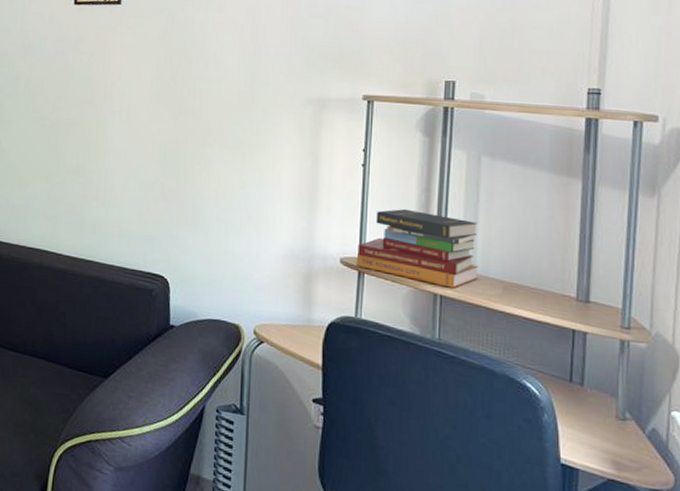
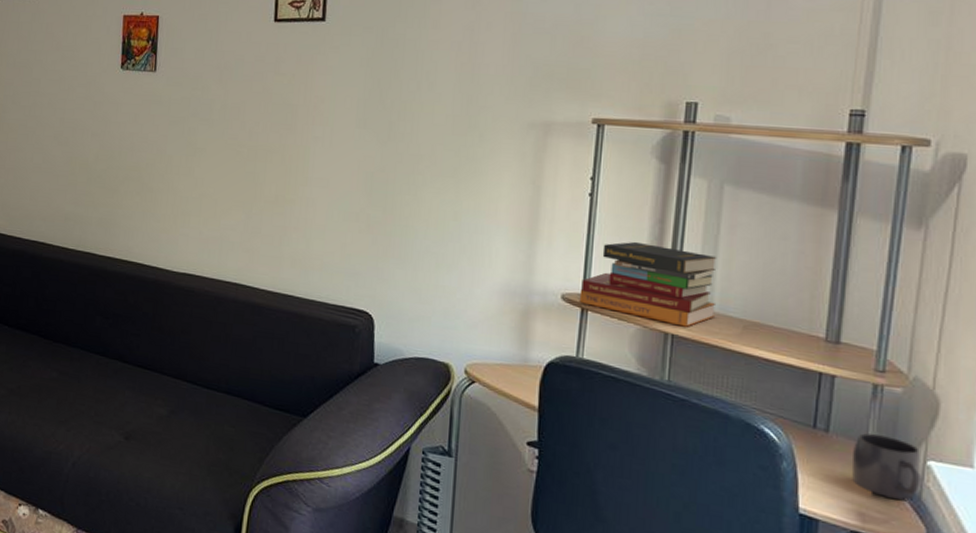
mug: none [605,386,667,450] -> present [851,433,922,501]

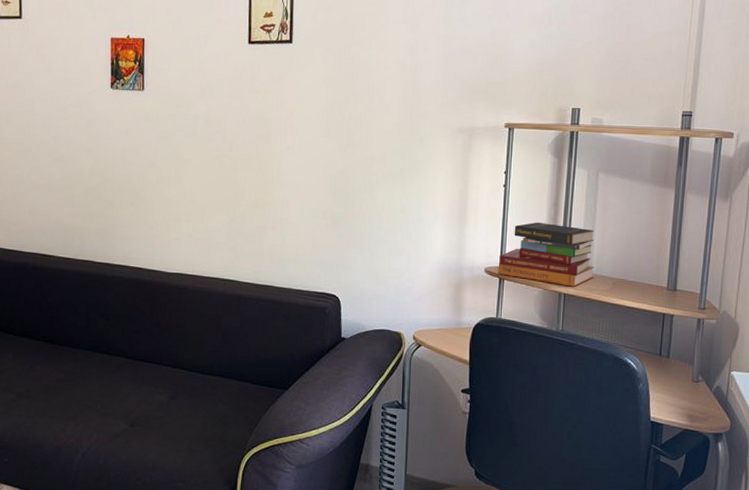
mug: present [851,433,922,501] -> none [684,356,728,403]

